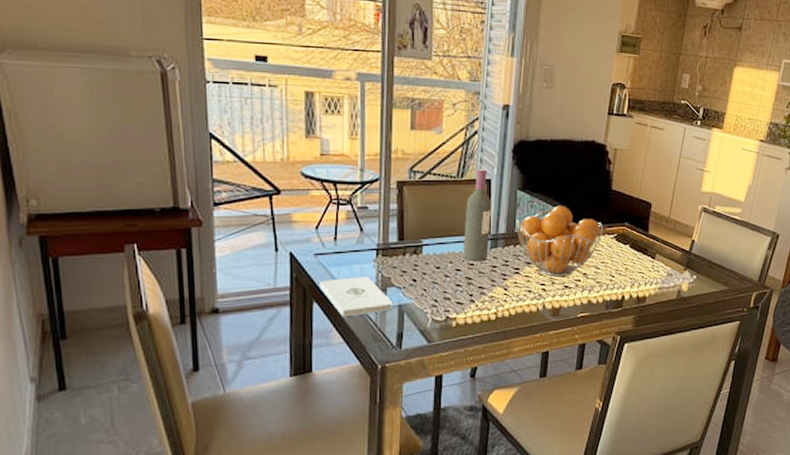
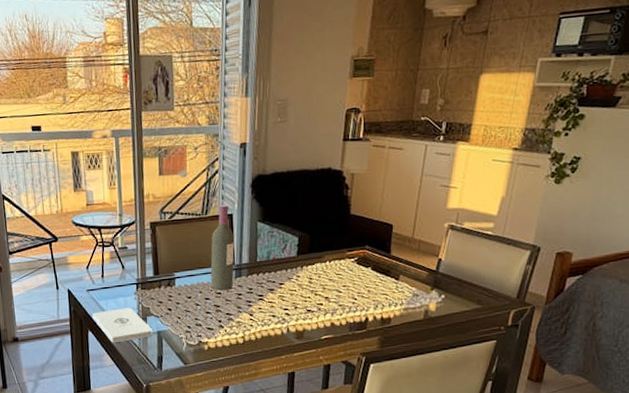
fruit basket: present [517,205,603,278] -> none [258,233,344,302]

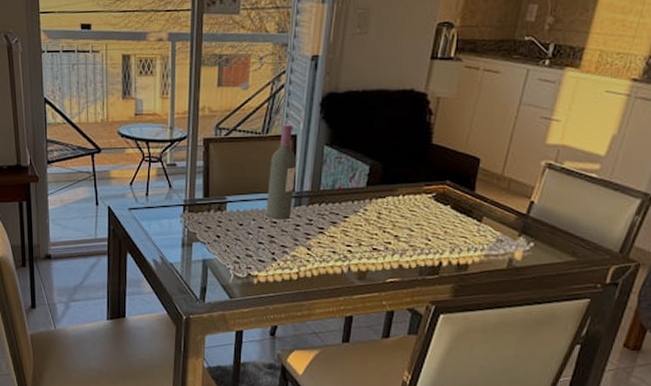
notepad: present [92,308,153,343] -> none [133,231,197,269]

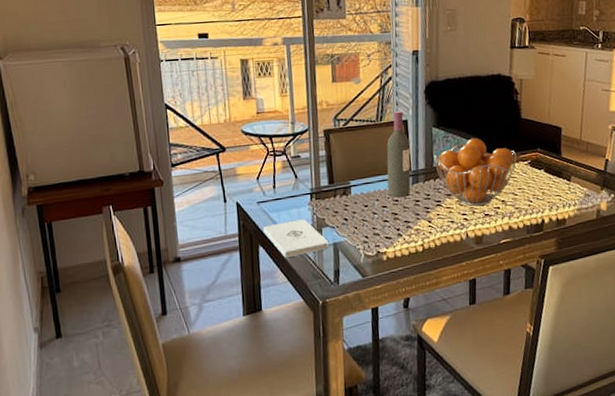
notepad: none [133,231,197,269] -> present [263,219,328,258]
fruit basket: none [322,162,420,239] -> present [434,138,517,207]

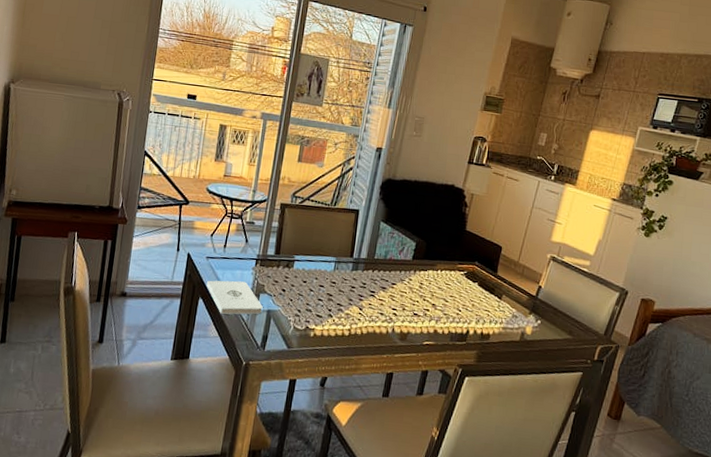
wine bottle: present [386,110,411,198] -> none [327,199,358,281]
fruit basket: present [434,138,517,207] -> none [376,239,455,305]

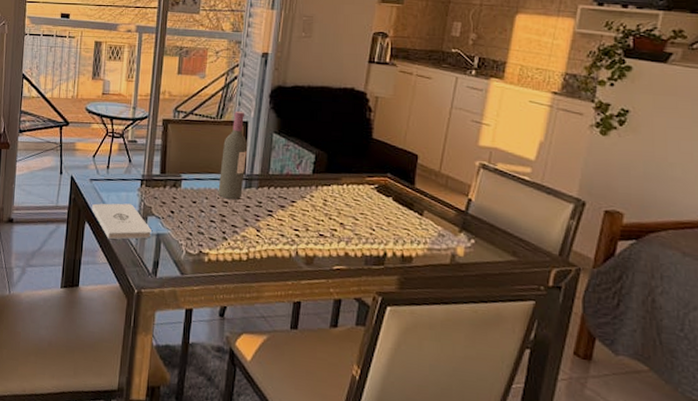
wine bottle: none [327,199,358,281] -> present [218,110,248,200]

